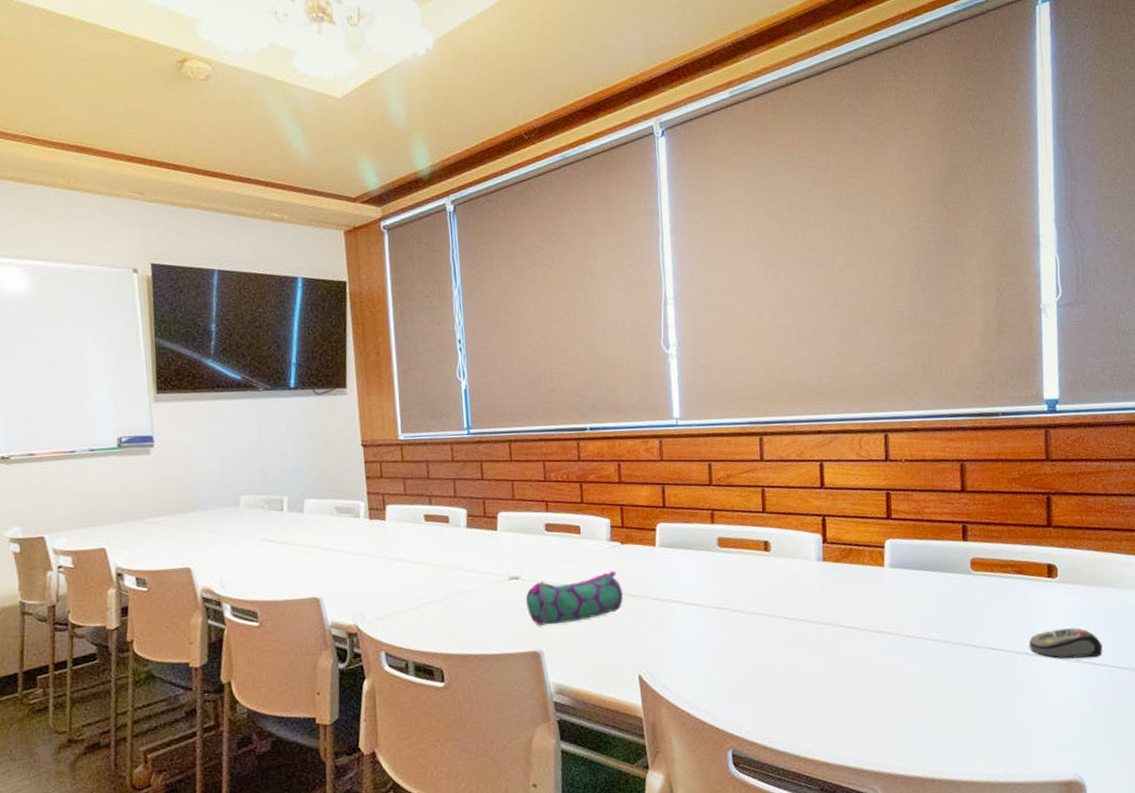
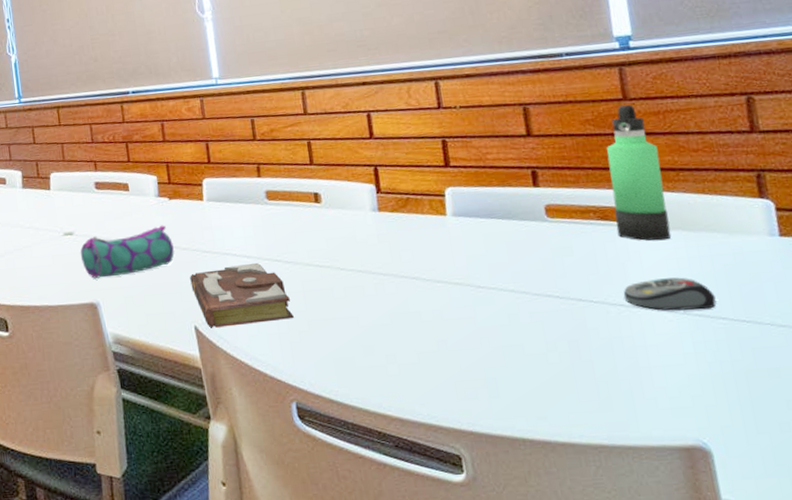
book: none [637,610,736,677] -> present [190,262,294,328]
thermos bottle: none [1028,465,1073,594] -> present [607,104,672,241]

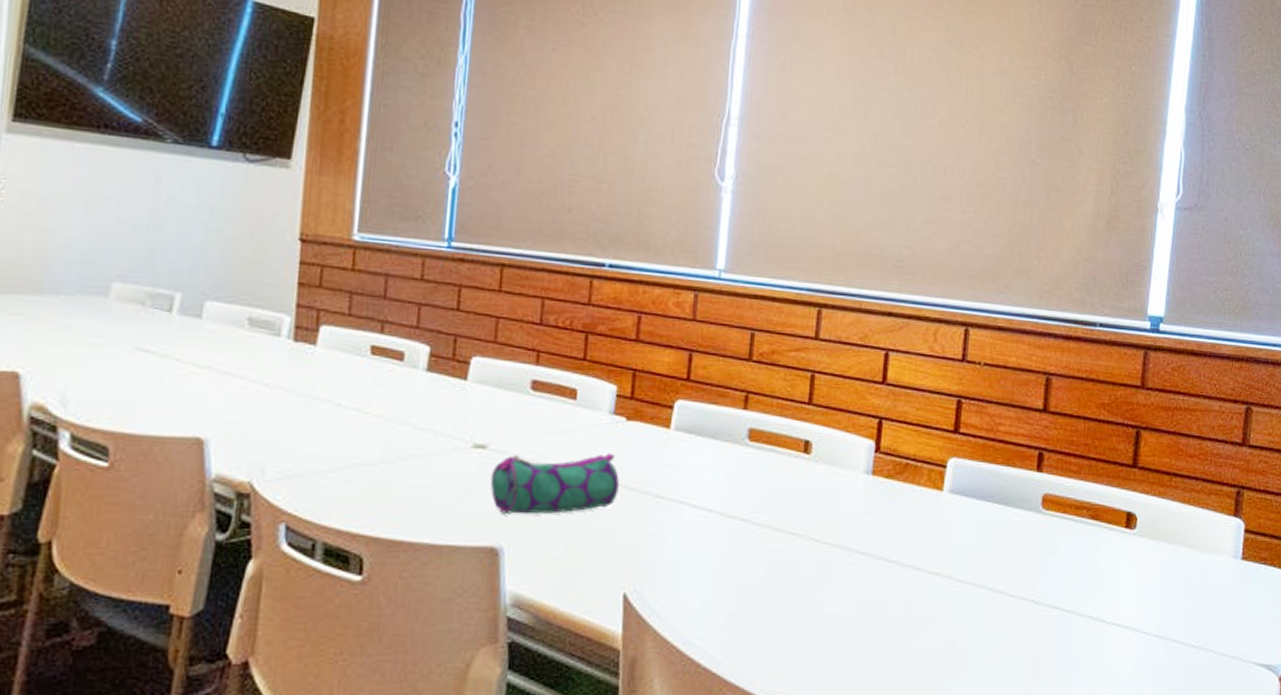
book: present [190,262,294,328] -> none [630,519,749,599]
thermos bottle: present [607,104,672,241] -> none [1103,393,1160,550]
computer mouse: present [623,277,717,311] -> none [1094,592,1174,630]

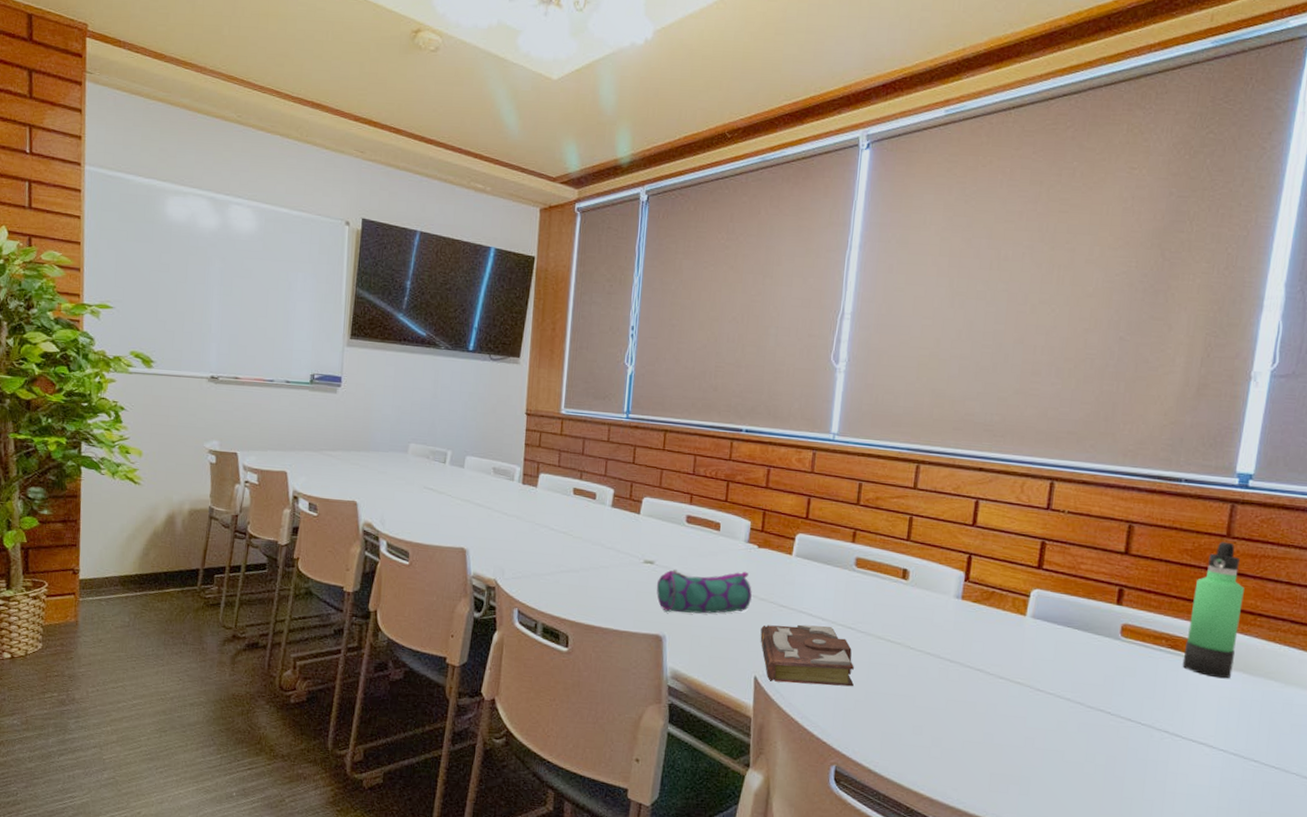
book: none [630,519,749,599] -> present [760,624,854,687]
thermos bottle: none [1103,393,1160,550] -> present [1182,541,1245,679]

